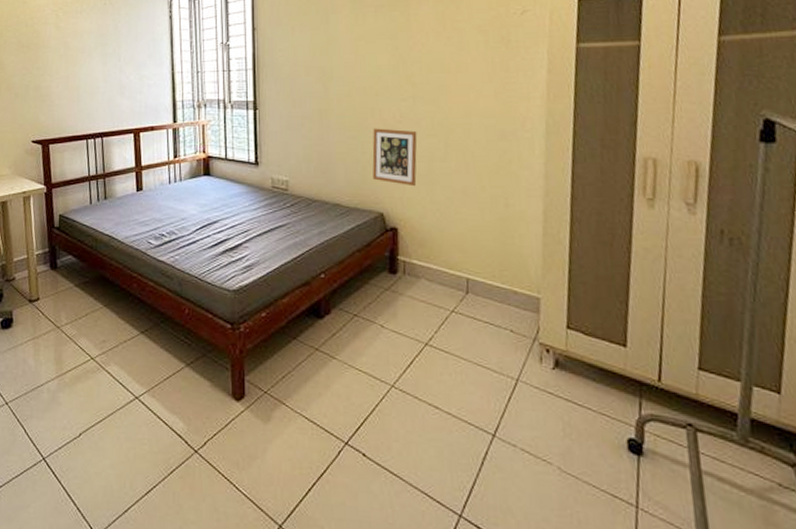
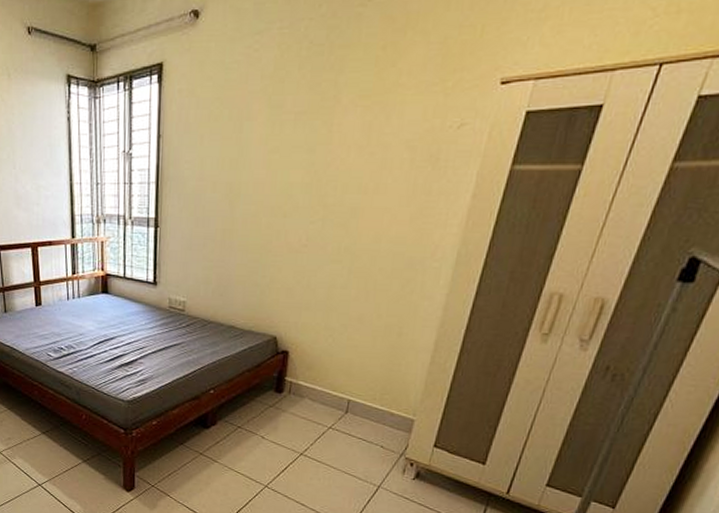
picture frame: present [372,128,418,187] -> none [270,251,322,313]

